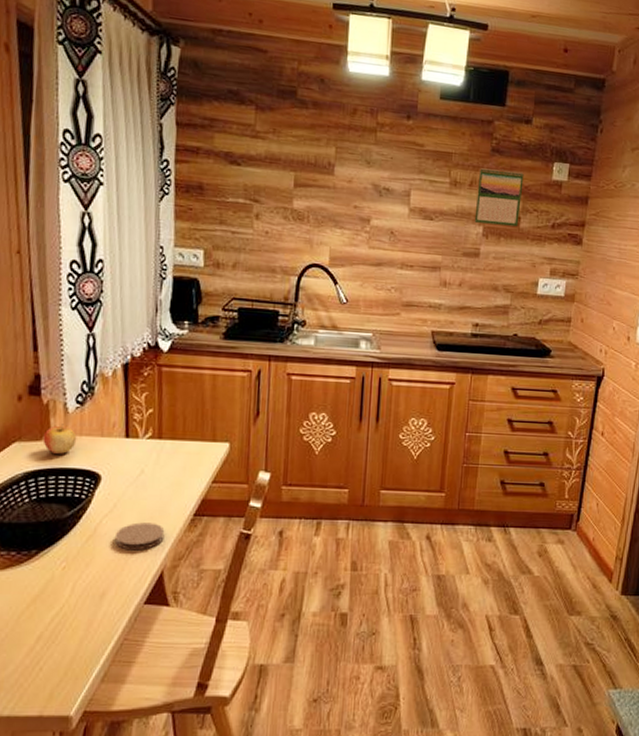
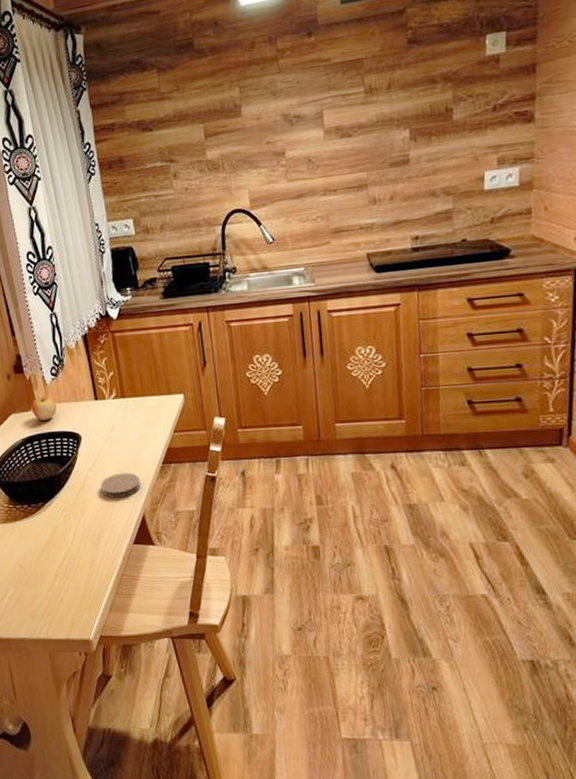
calendar: present [474,168,524,227] -> none [396,56,451,127]

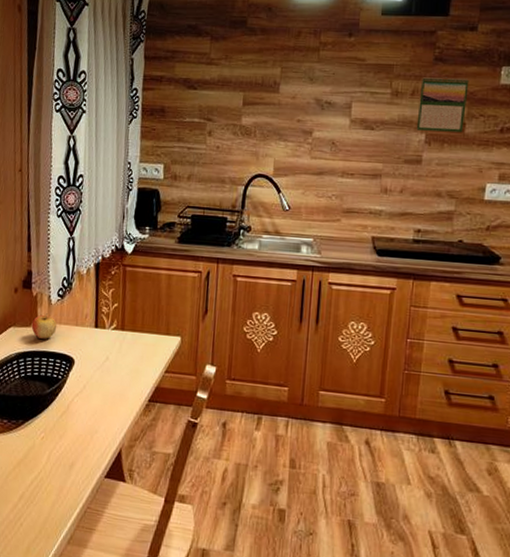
coaster: present [100,472,141,498] -> none [83,403,124,429]
calendar: none [396,56,451,127] -> present [416,76,469,133]

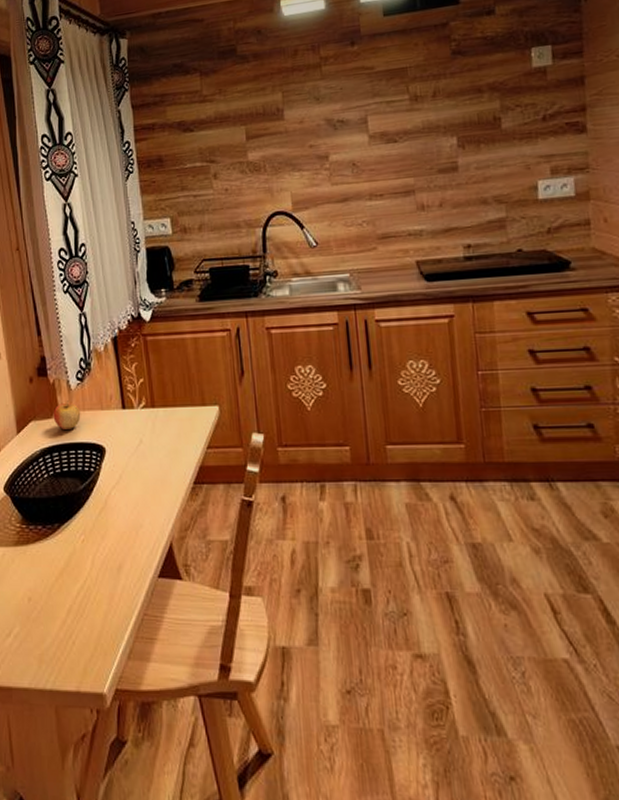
calendar: present [416,76,469,133] -> none [441,67,500,134]

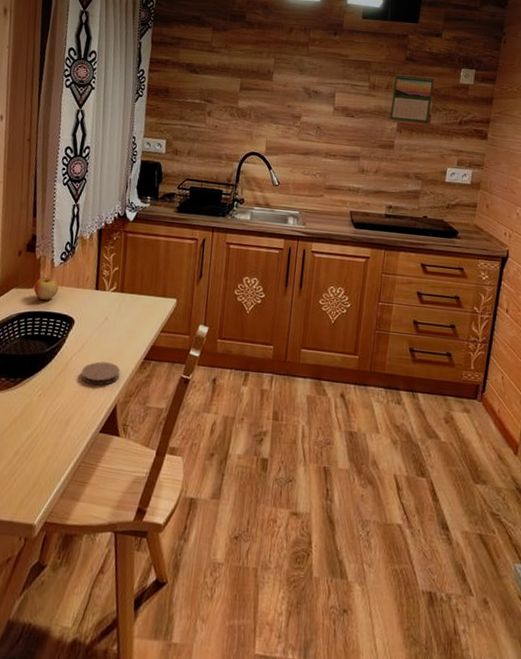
coaster: none [123,493,169,522] -> present [81,361,121,386]
calendar: none [441,67,500,134] -> present [390,74,434,123]

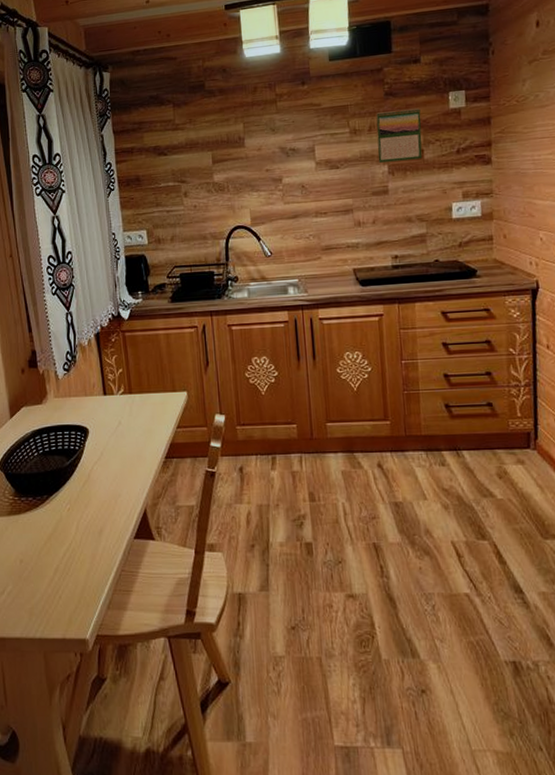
apple: present [33,276,59,300] -> none [42,389,67,414]
coaster: present [81,361,121,386] -> none [104,467,144,492]

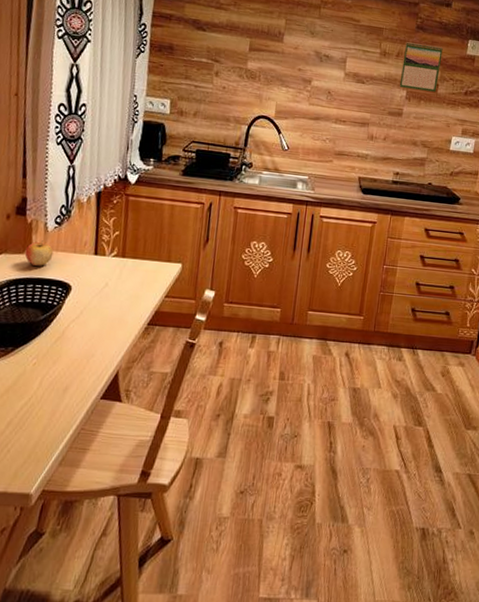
apple: none [42,389,67,414] -> present [24,240,54,266]

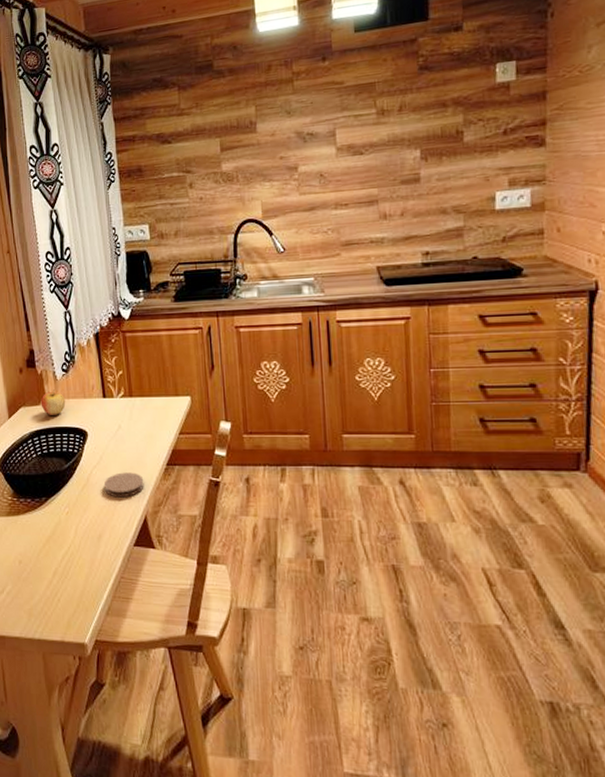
coaster: none [79,328,123,353] -> present [103,472,144,498]
calendar: present [399,42,443,92] -> none [408,82,462,147]

